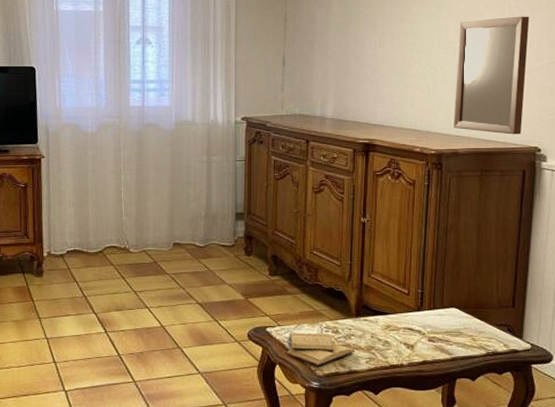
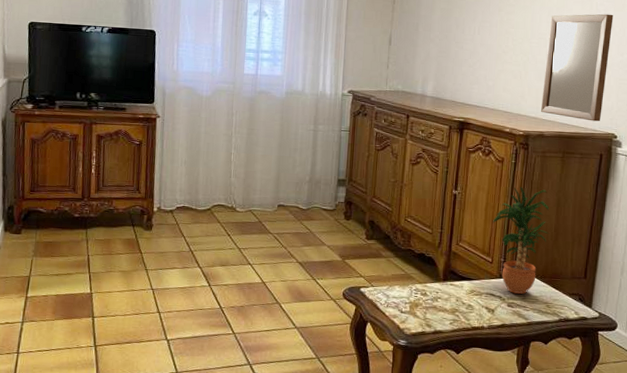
diary: present [286,332,355,366] -> none [377,293,441,325]
potted plant: none [407,211,470,327] -> present [493,187,549,294]

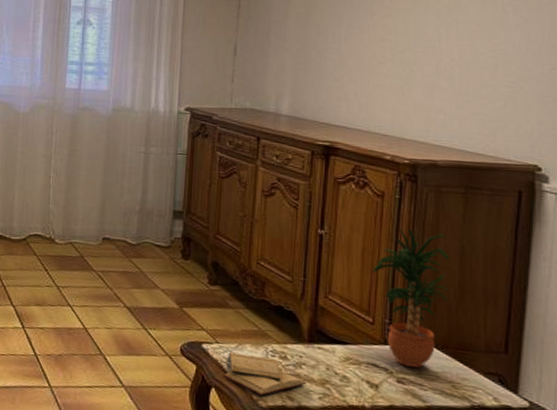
diary: none [377,293,441,325] -> present [223,352,306,396]
home mirror: present [541,14,614,122] -> none [432,15,527,150]

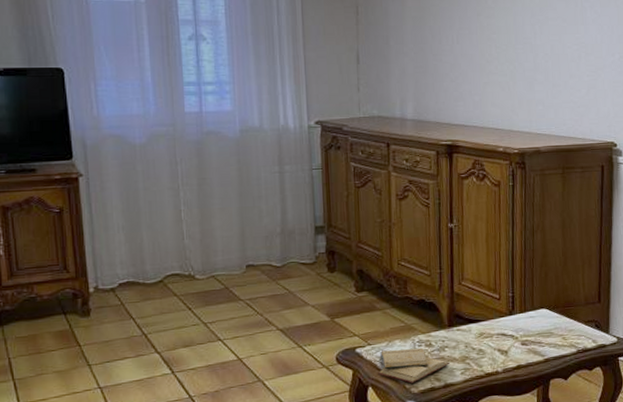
potted plant: present [372,229,450,368] -> none [496,211,557,330]

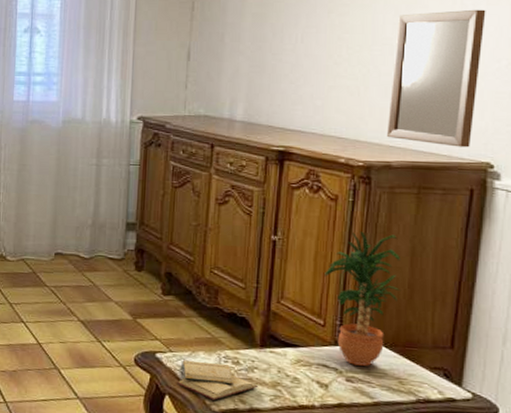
potted plant: none [496,211,557,330] -> present [324,231,400,366]
home mirror: none [534,11,601,131] -> present [387,9,486,148]

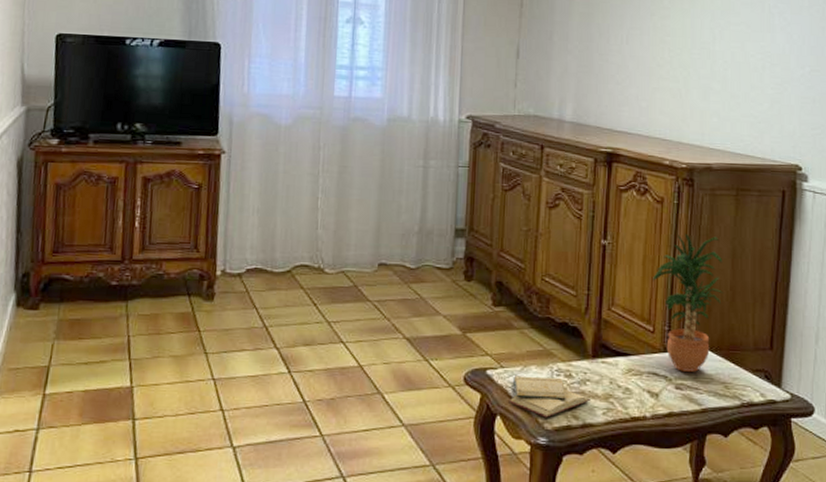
home mirror: present [387,9,486,148] -> none [707,17,790,150]

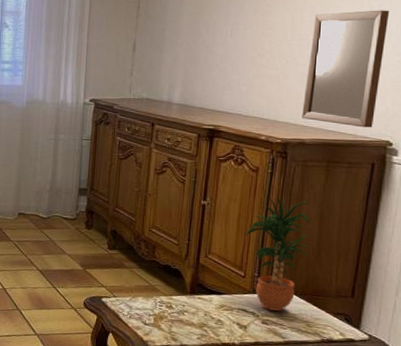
diary: present [508,376,590,418] -> none [119,304,187,338]
home mirror: none [707,17,790,150] -> present [302,10,390,128]

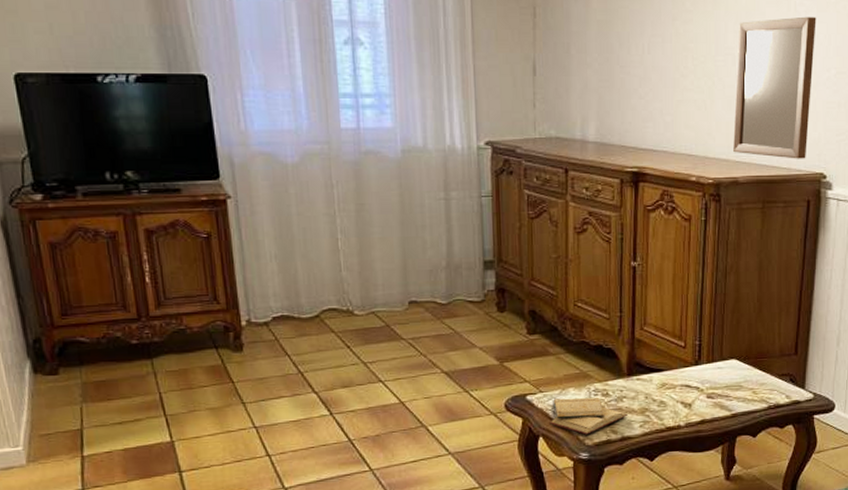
diary: none [119,304,187,338] -> present [550,397,627,435]
potted plant: present [246,198,310,311] -> none [683,250,751,382]

